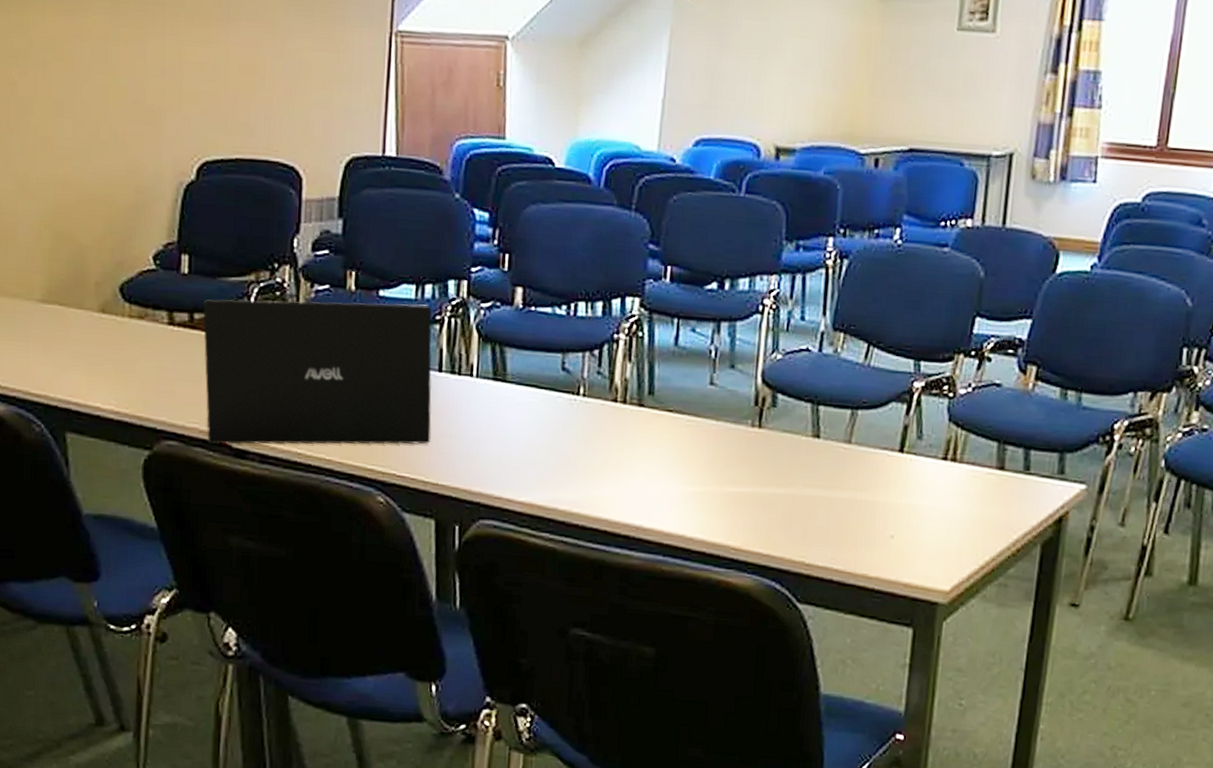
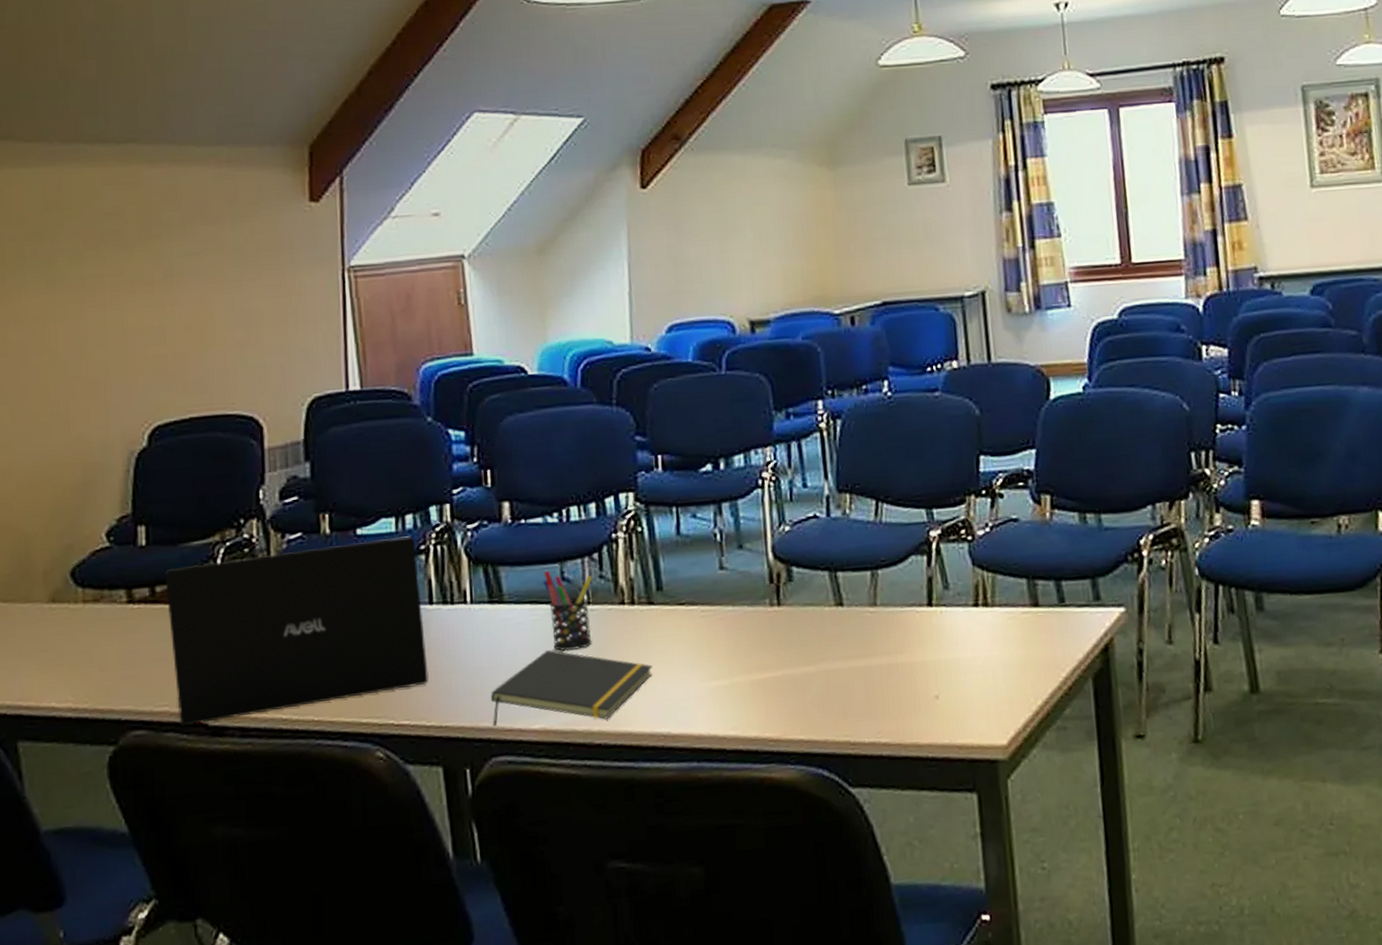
notepad: none [484,432,634,504] -> present [490,650,652,726]
pen holder: none [544,358,591,436] -> present [543,570,593,652]

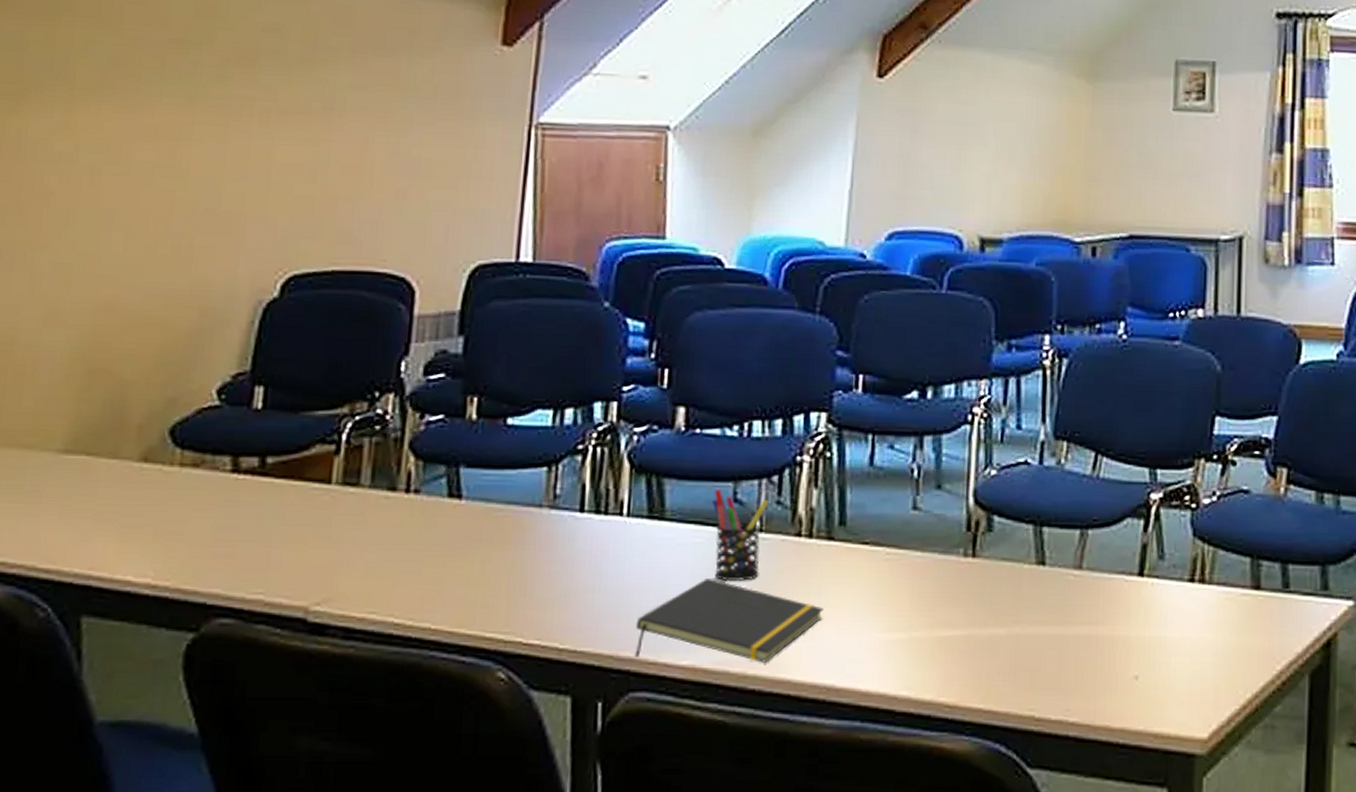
laptop: present [165,536,429,726] -> none [274,432,573,619]

